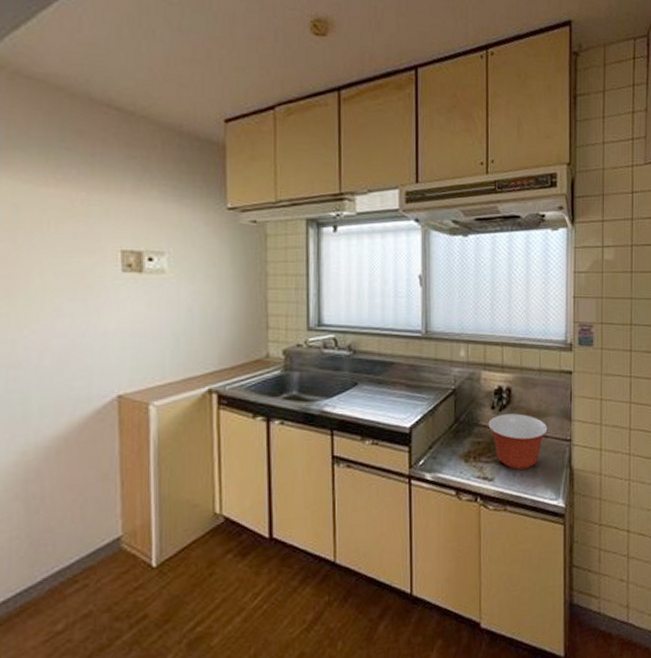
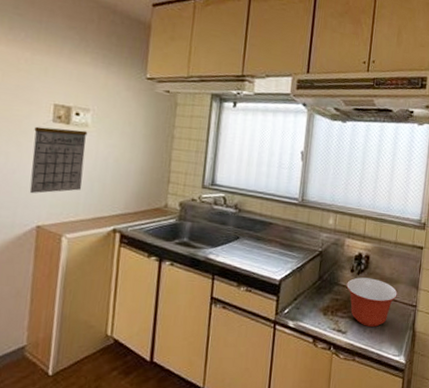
calendar: none [101,263,166,359] -> present [29,116,88,194]

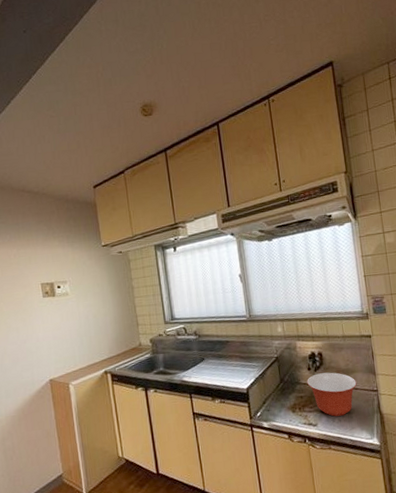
calendar: present [29,116,88,194] -> none [31,291,75,356]

